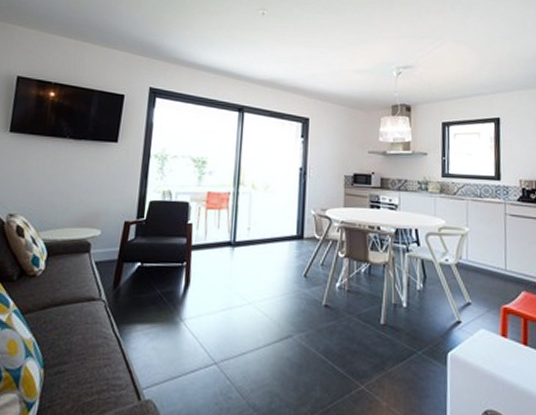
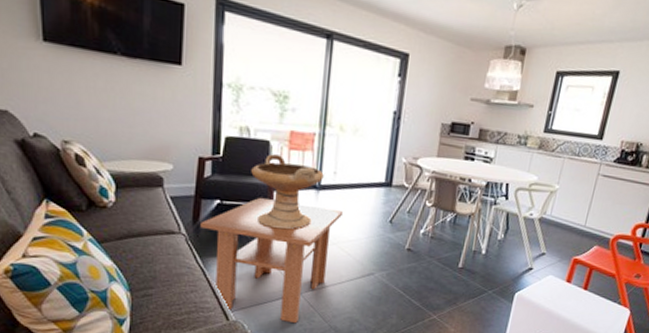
coffee table: none [120,257,258,402] -> present [201,197,344,324]
decorative bowl: none [171,214,238,291] -> present [251,154,324,230]

